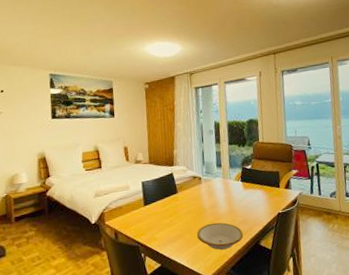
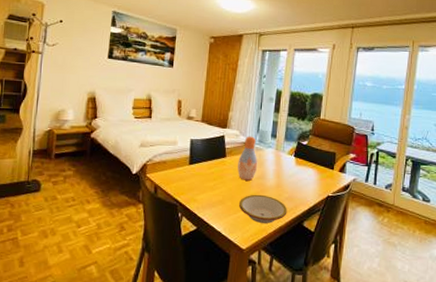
vase: none [189,169,209,212] -> present [237,136,258,181]

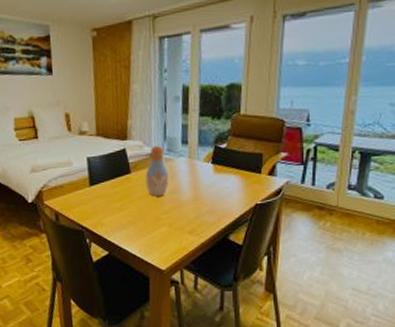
bowl: present [238,194,287,223] -> none [152,210,209,241]

